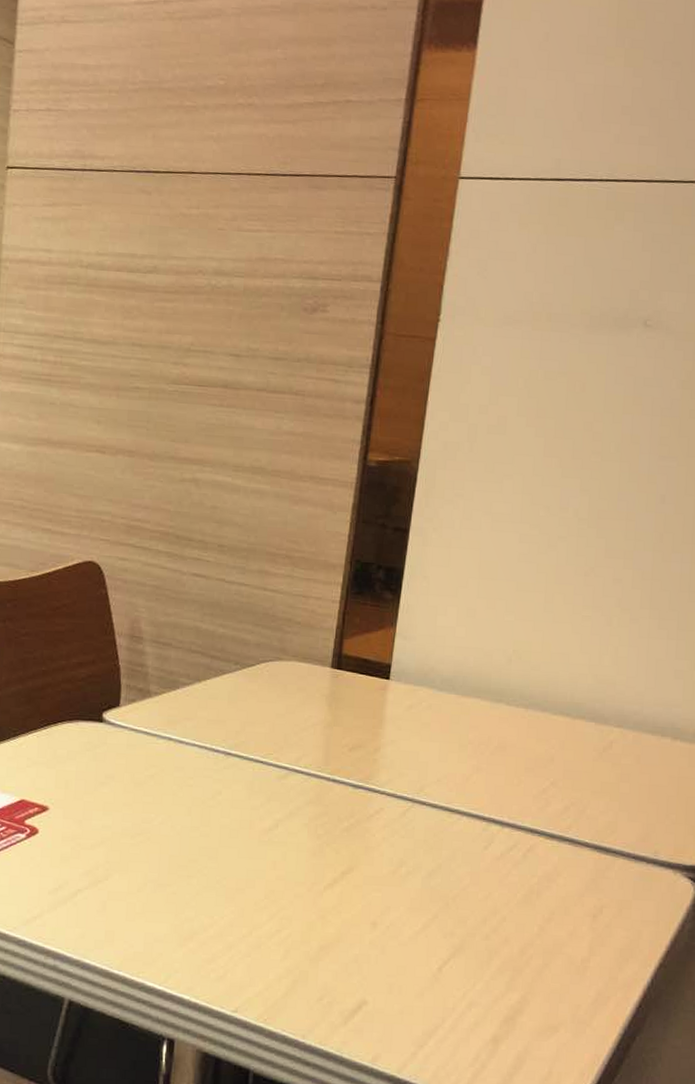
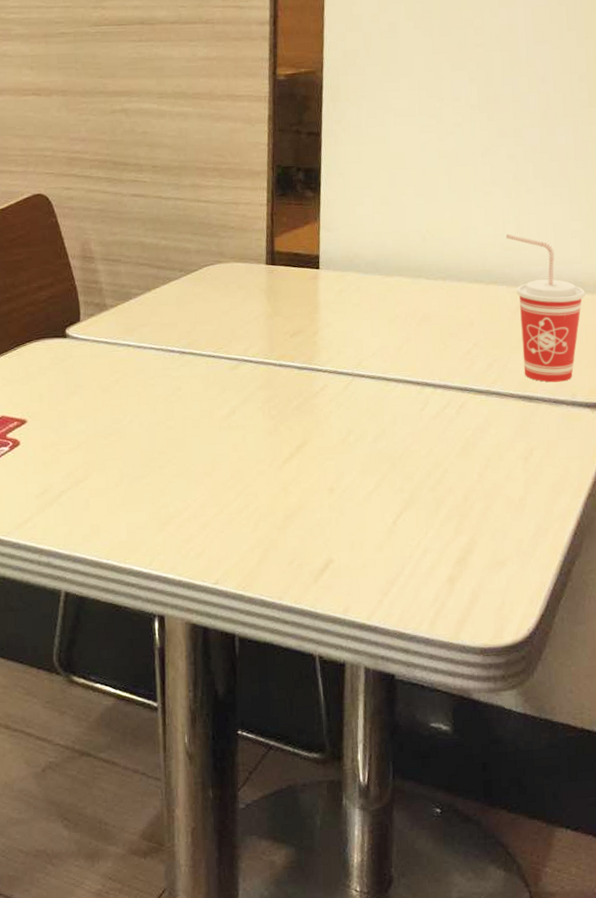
beverage cup: none [600,665,682,836] -> present [505,233,585,383]

